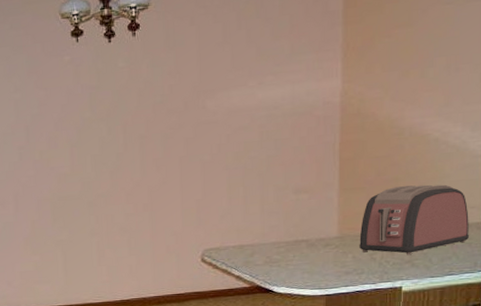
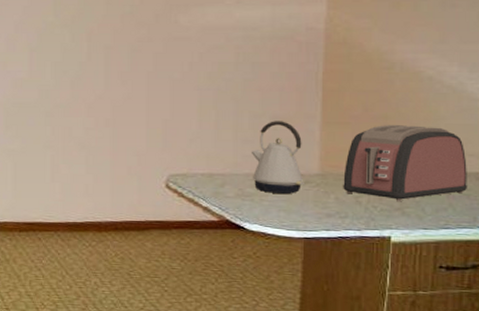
kettle: none [276,191,325,258] -> present [251,121,304,194]

